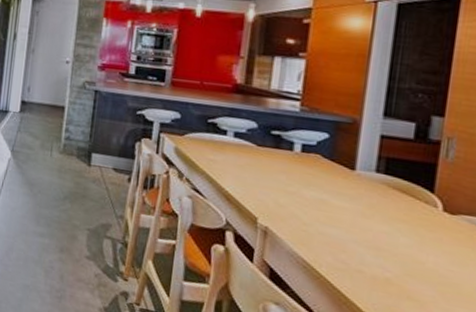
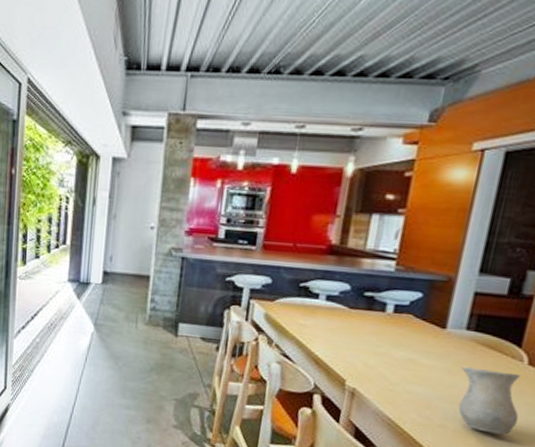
vase: none [374,209,440,285] -> present [458,366,521,435]

